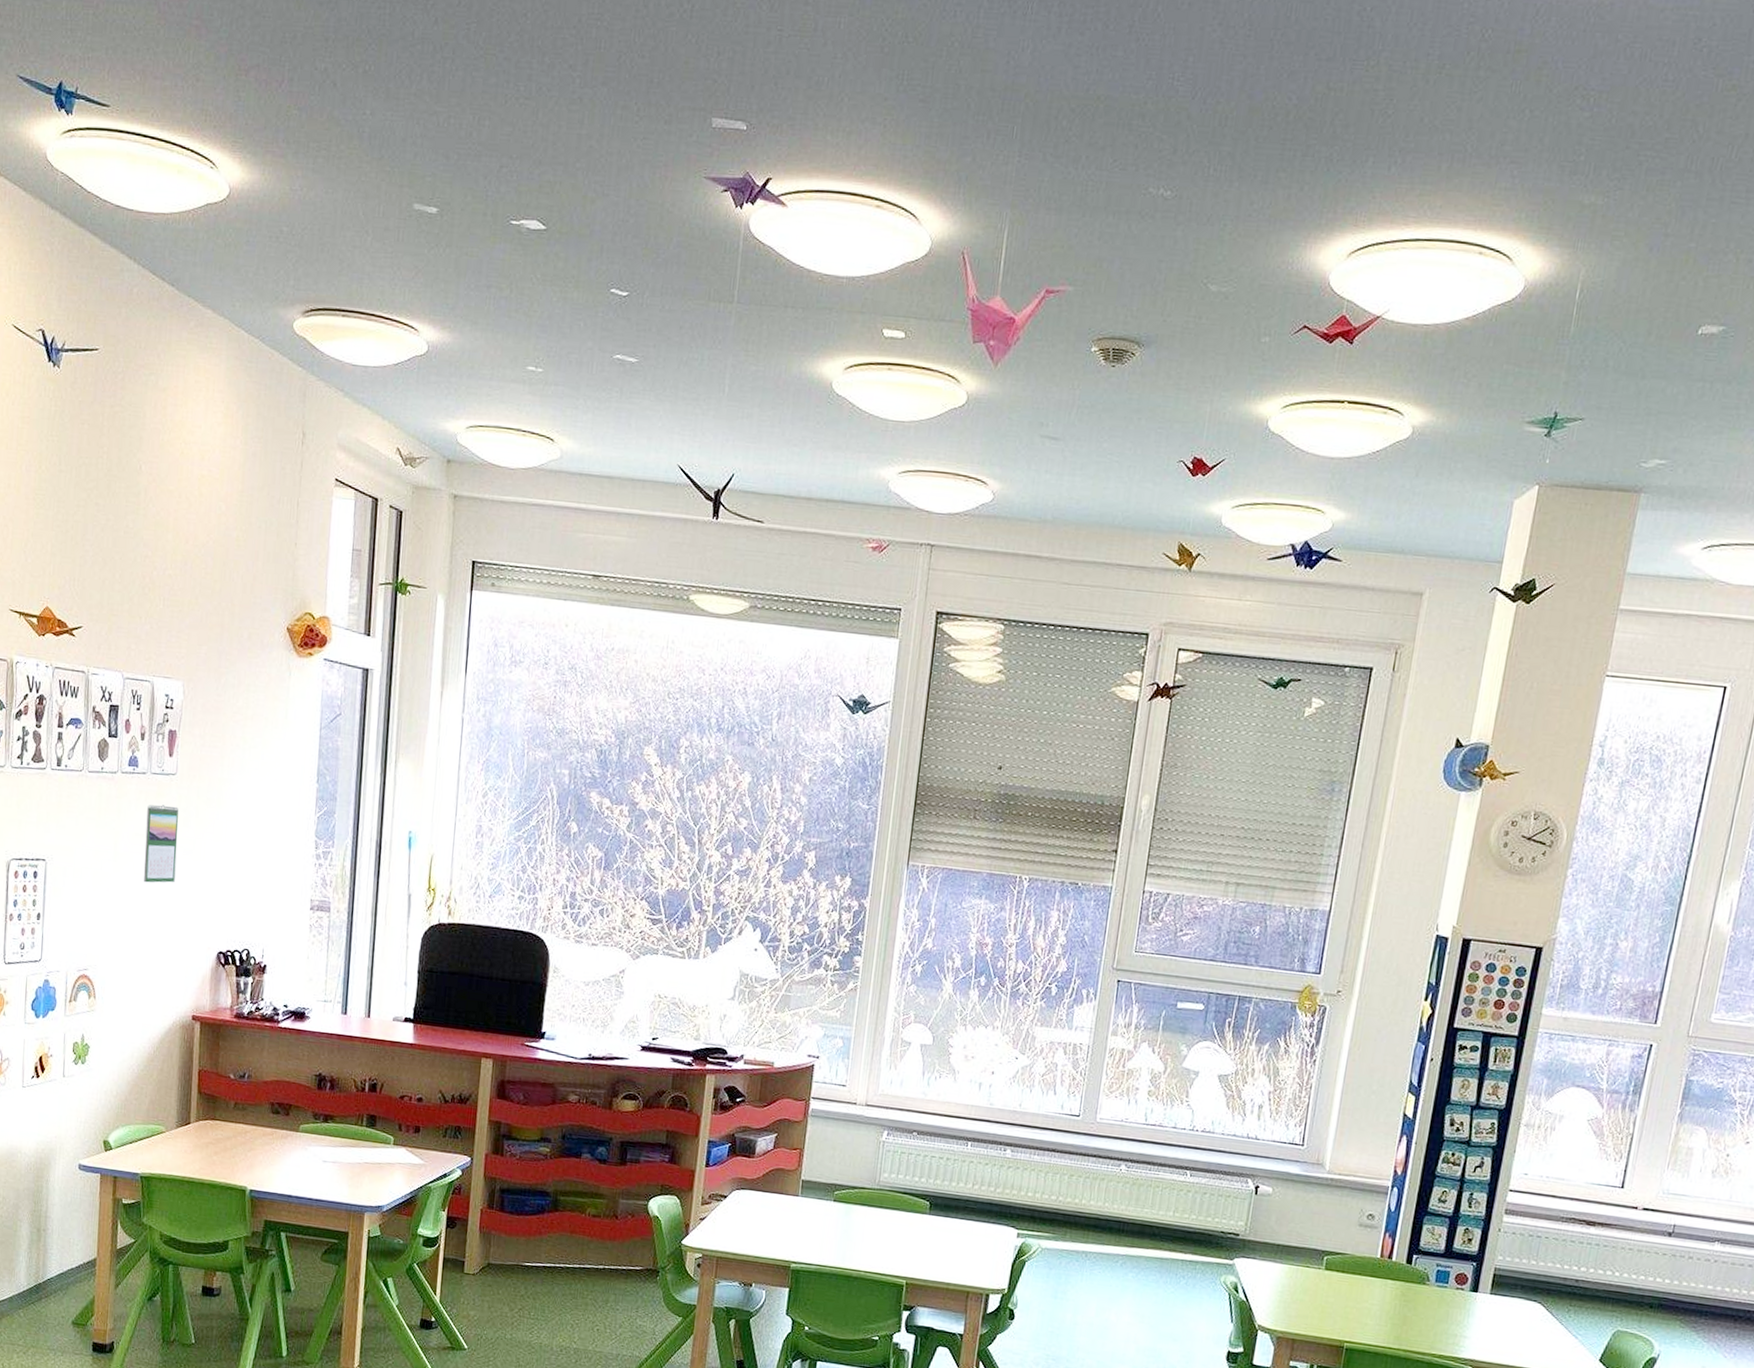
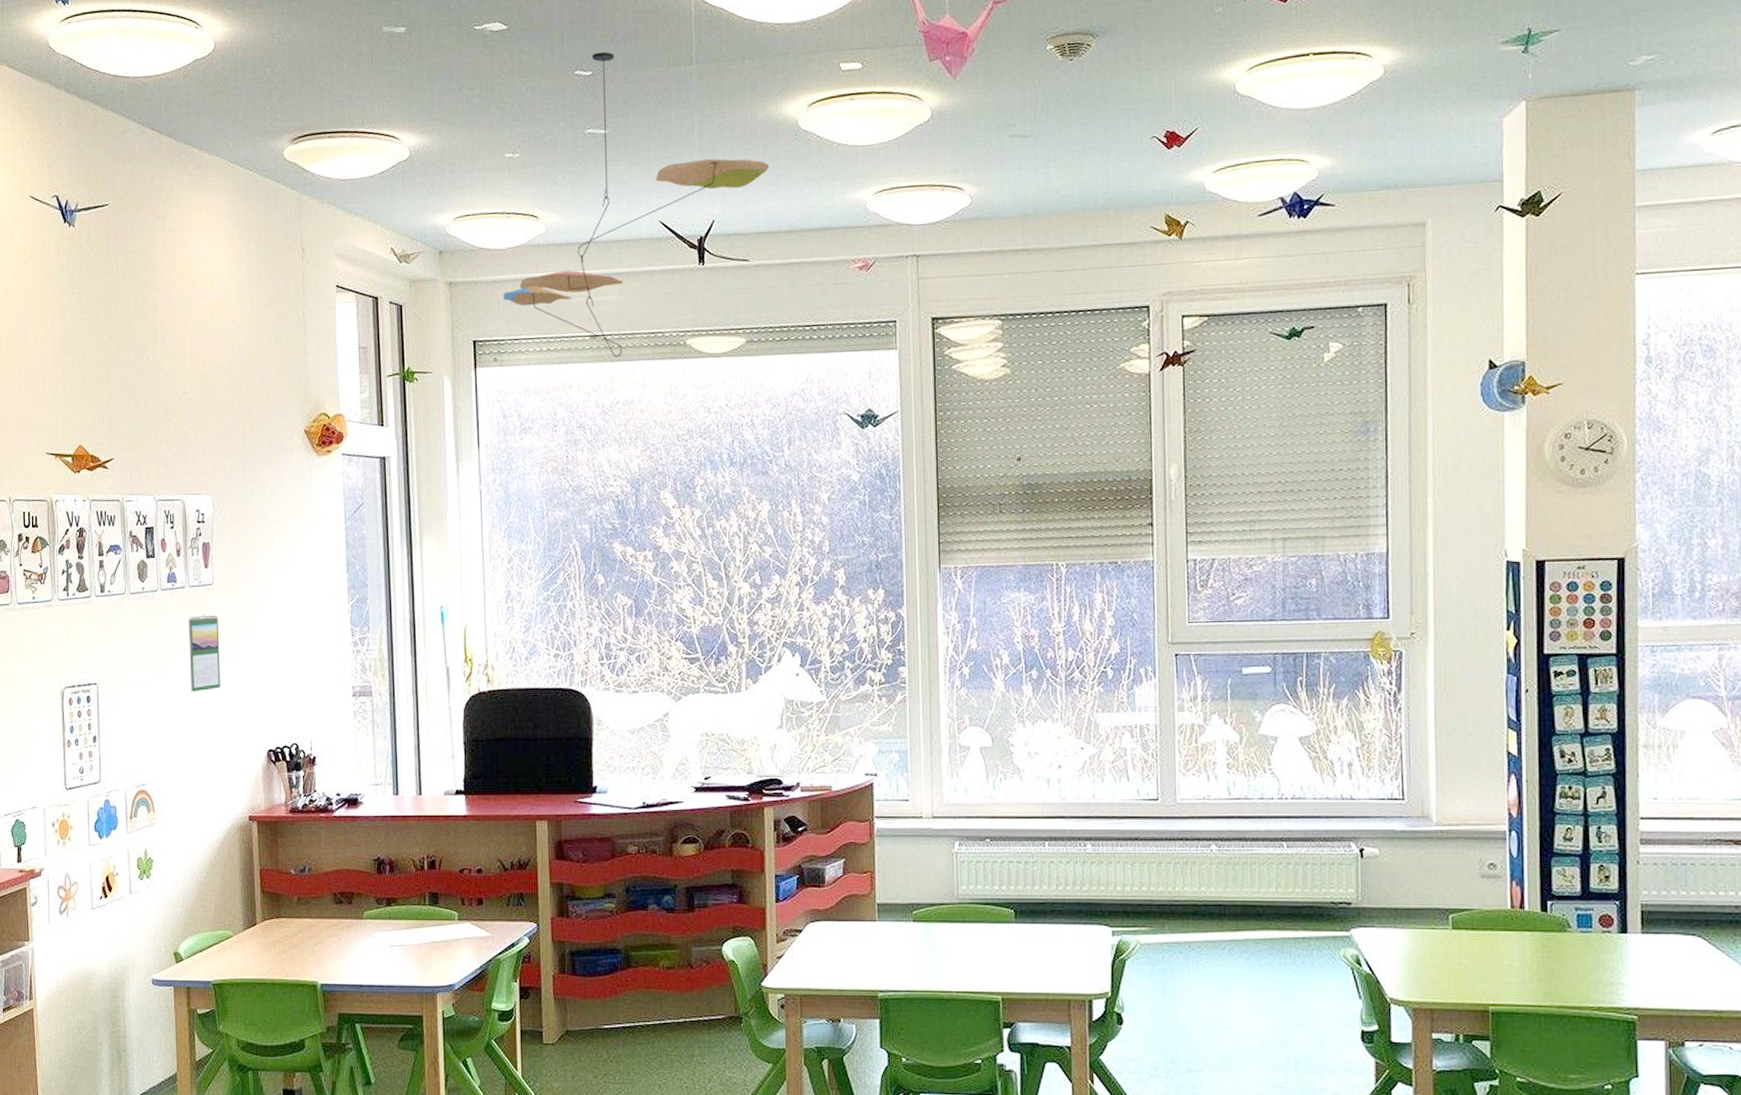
ceiling mobile: none [508,272,798,603] -> present [503,51,769,358]

